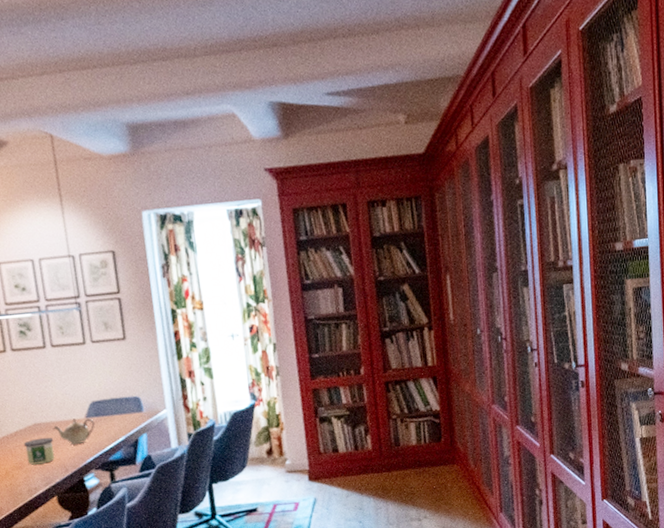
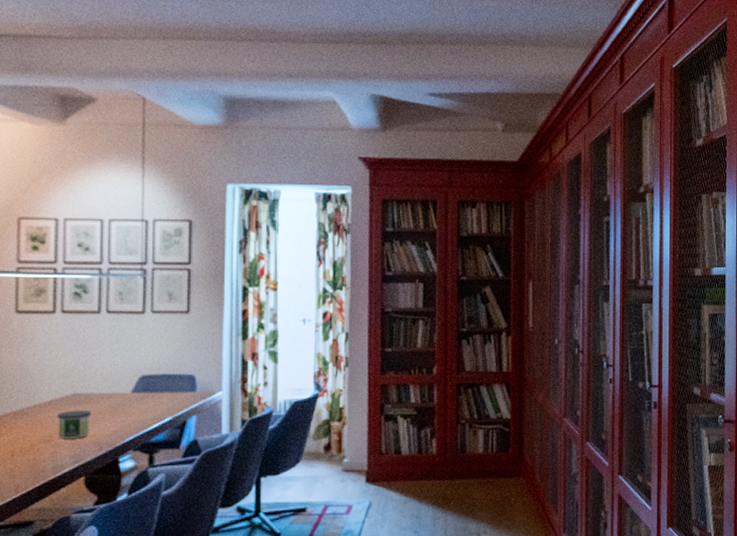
teapot: present [52,418,95,445] -> none [92,392,141,421]

